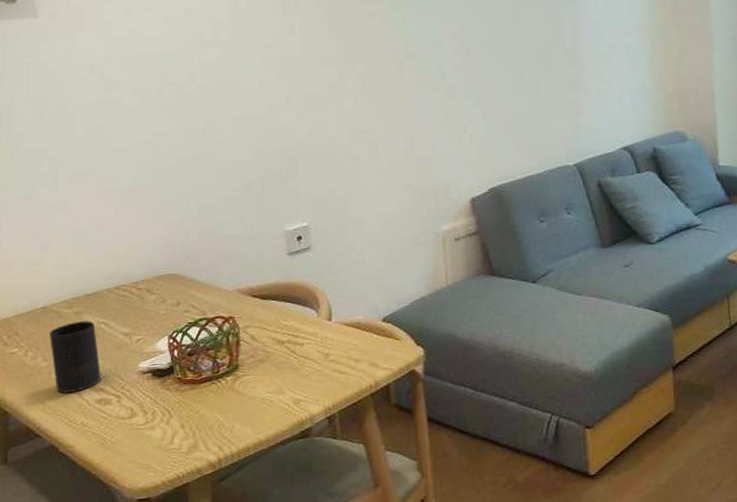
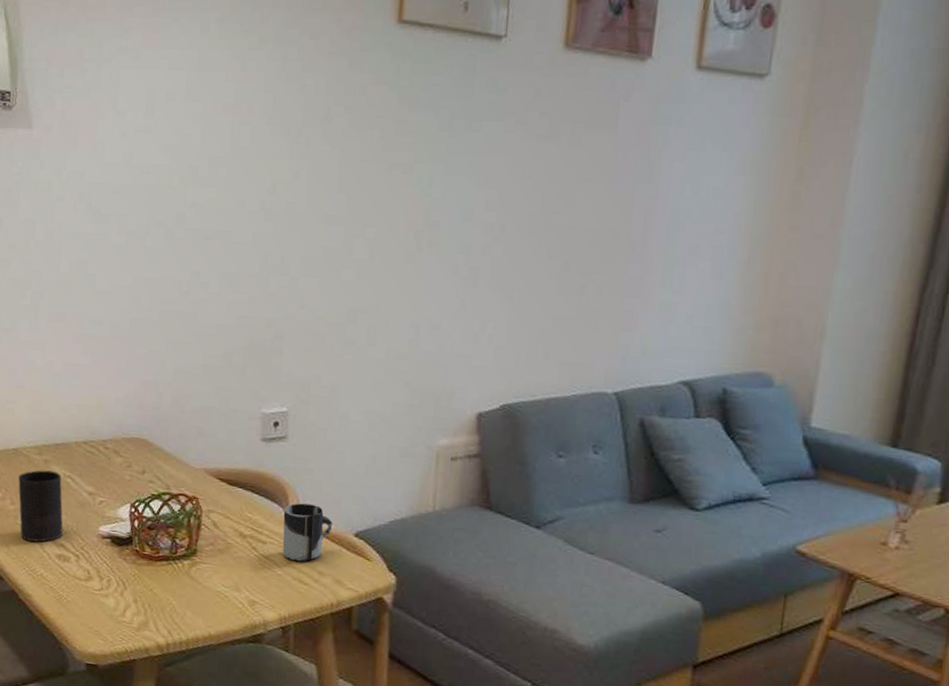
cup: none [316,301,362,355] -> present [282,503,333,562]

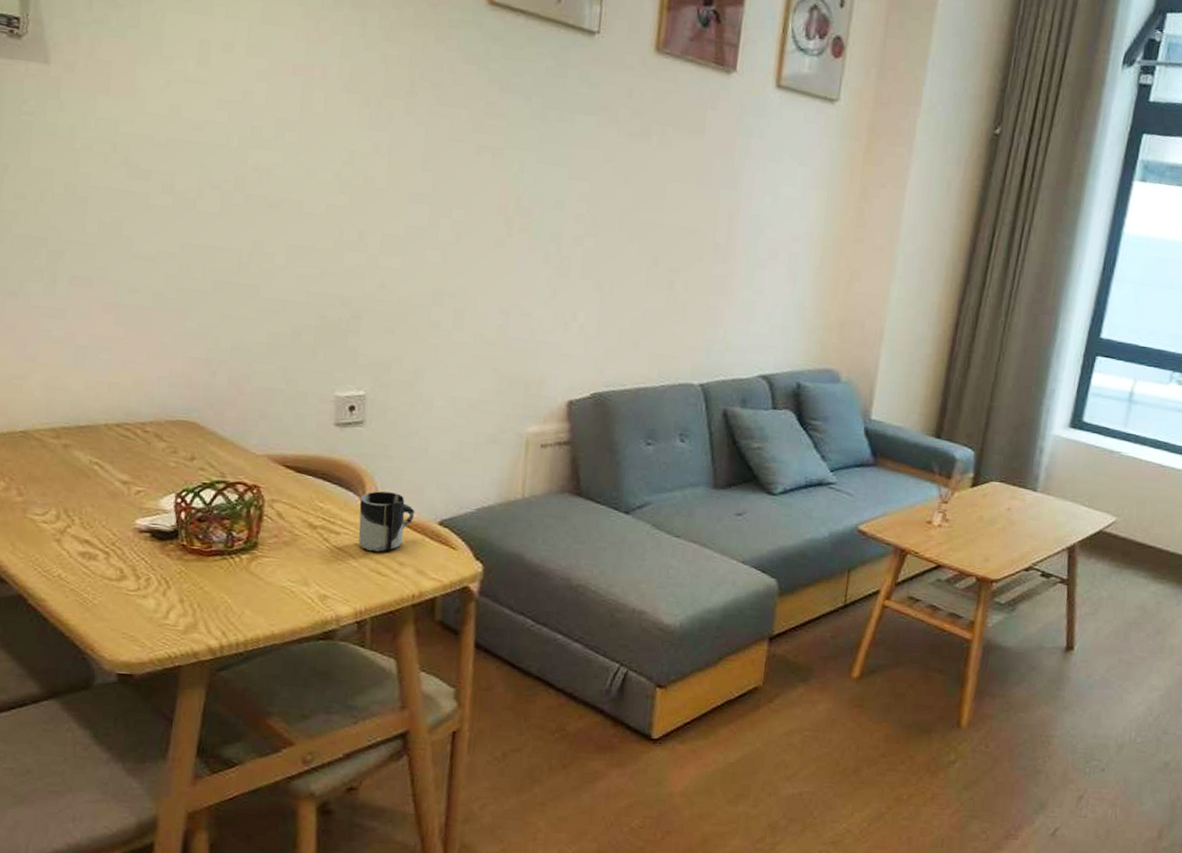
cup: present [18,470,63,542] -> none [28,456,89,539]

